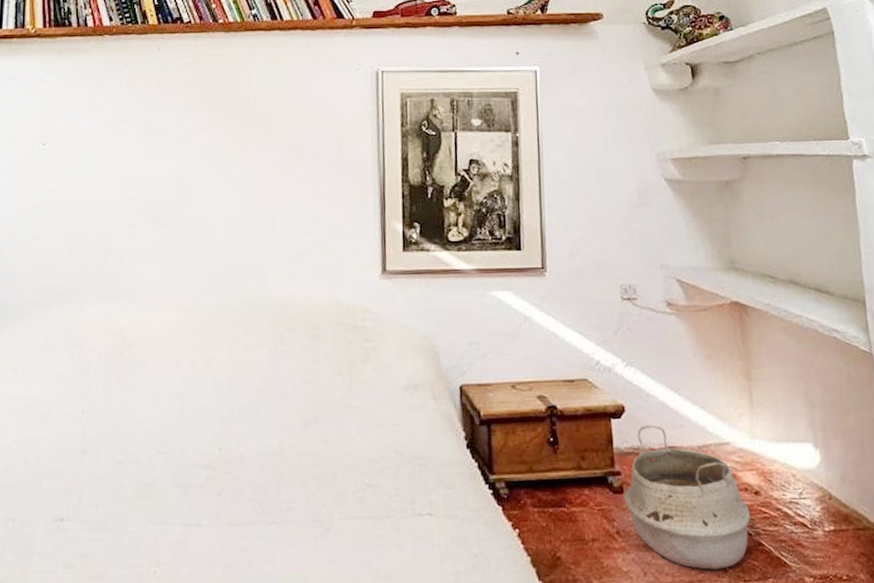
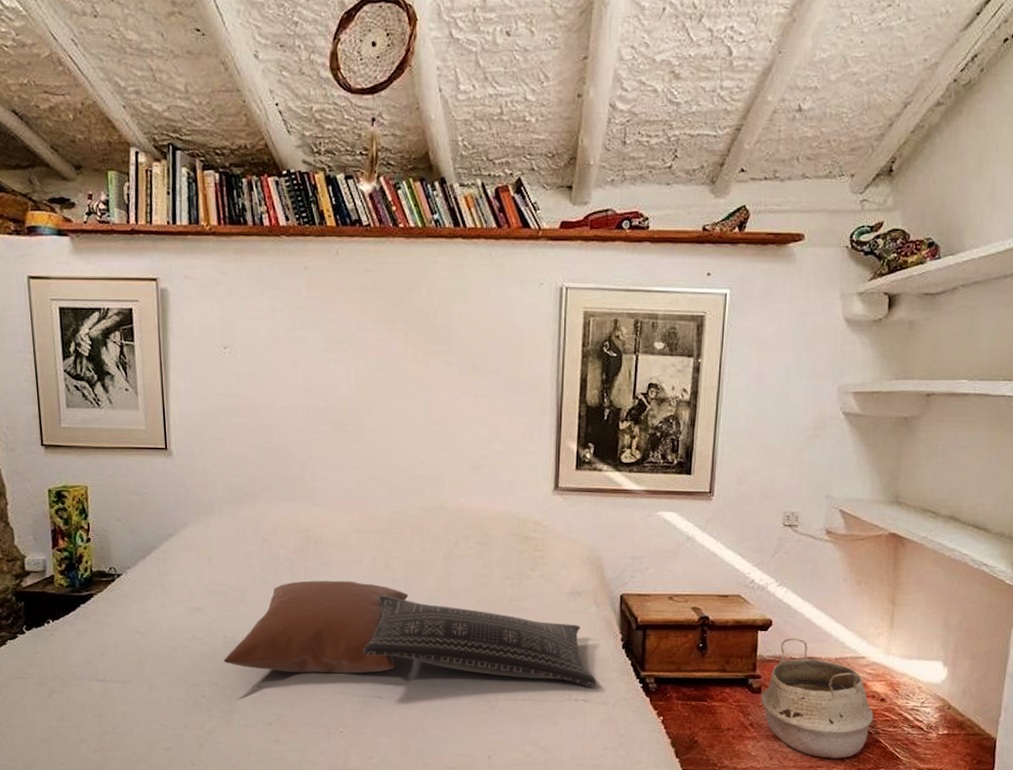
cushion: none [22,386,231,501] -> present [223,580,409,675]
pillow: none [181,401,442,498] -> present [363,595,597,688]

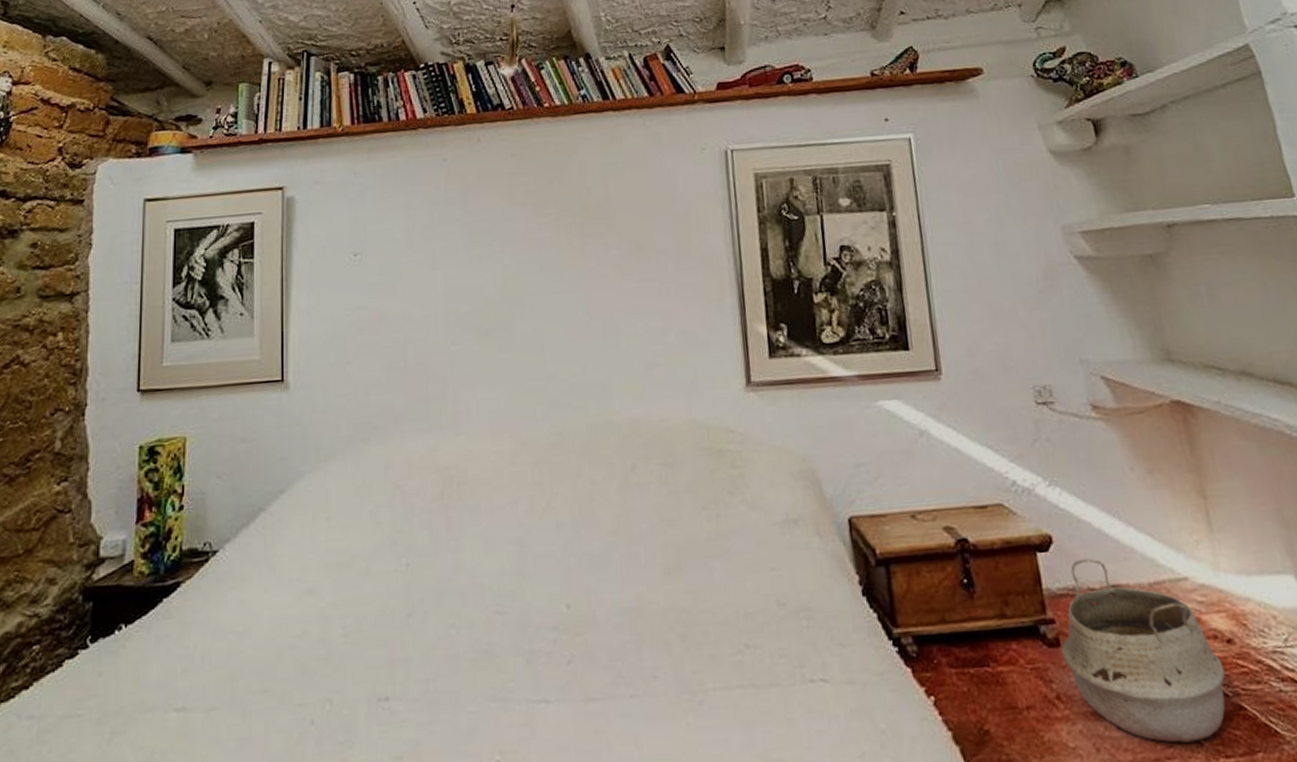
cushion: present [223,580,409,675] -> none [340,532,578,674]
pillow: present [363,595,597,688] -> none [523,547,837,659]

